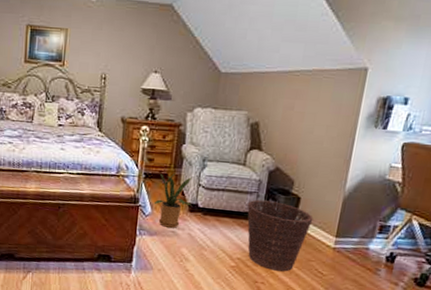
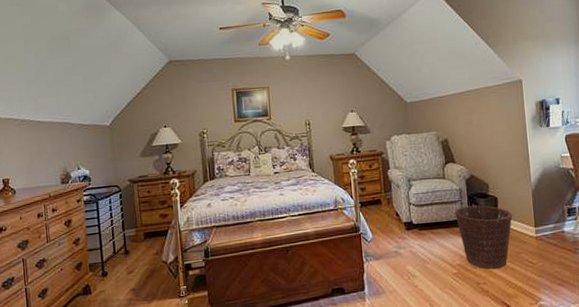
house plant: present [153,173,192,228] -> none [373,197,407,249]

